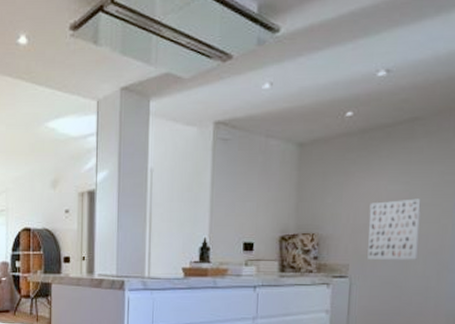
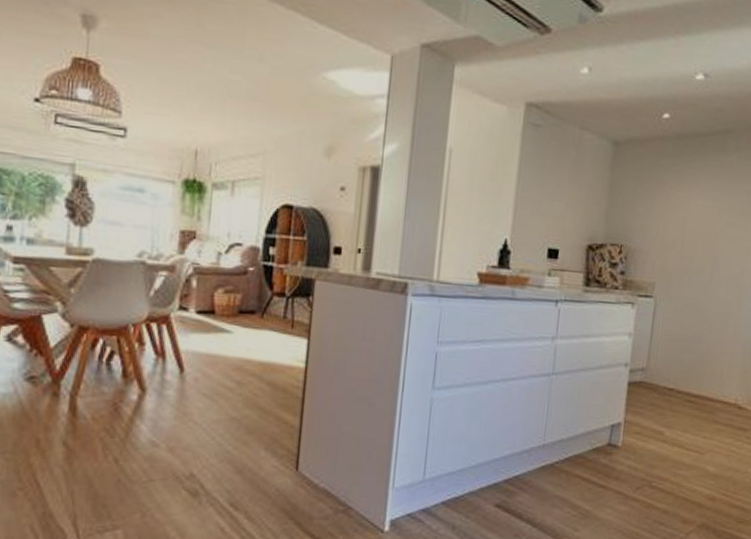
wall art: present [367,198,421,260] -> none [673,216,728,284]

